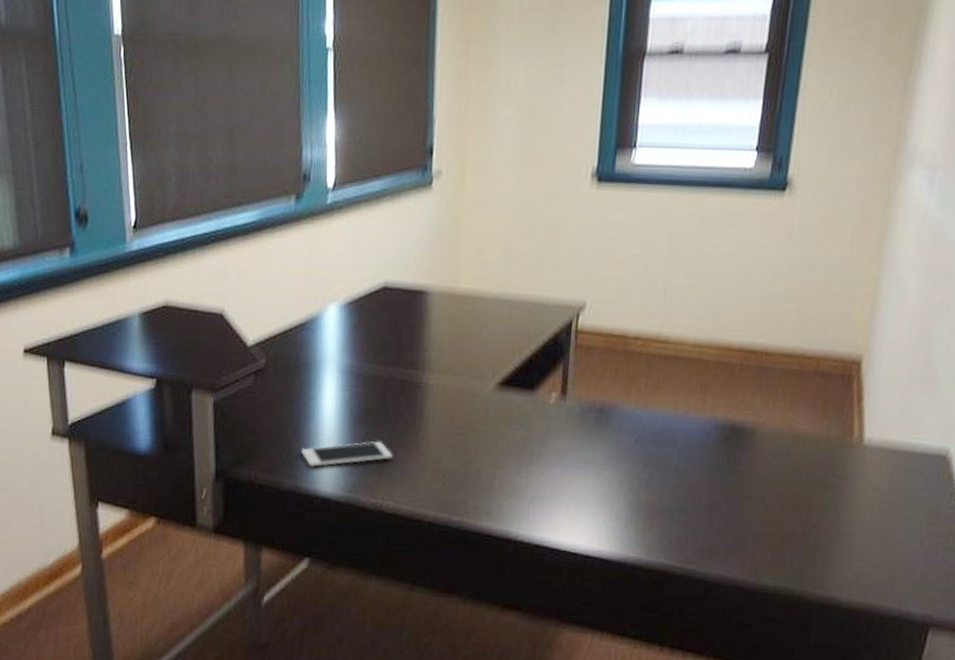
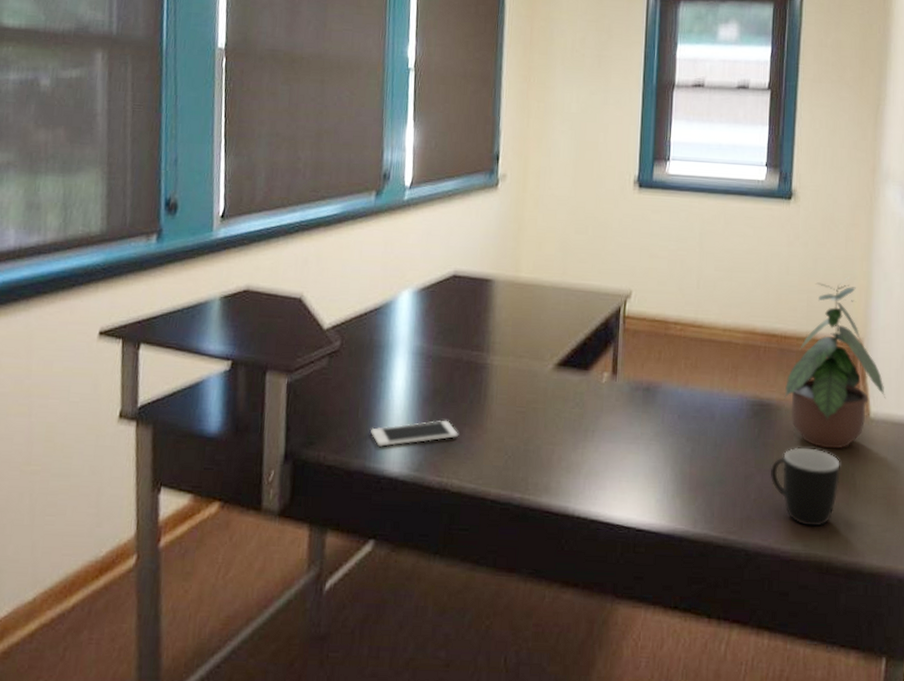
mug: none [738,475,823,560] -> present [770,447,840,527]
potted plant: none [760,283,886,478] -> present [784,277,886,449]

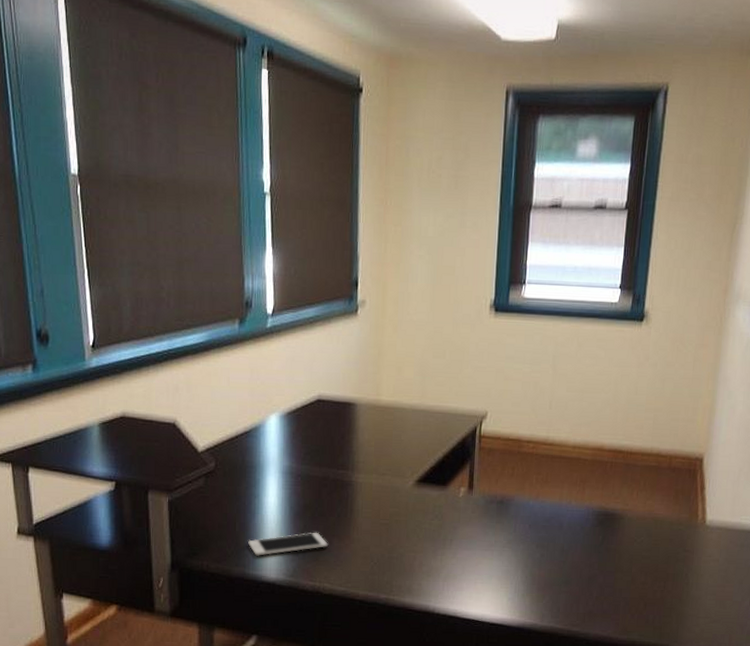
mug: present [770,447,840,527] -> none [611,551,676,619]
potted plant: present [784,277,886,449] -> none [627,396,722,553]

